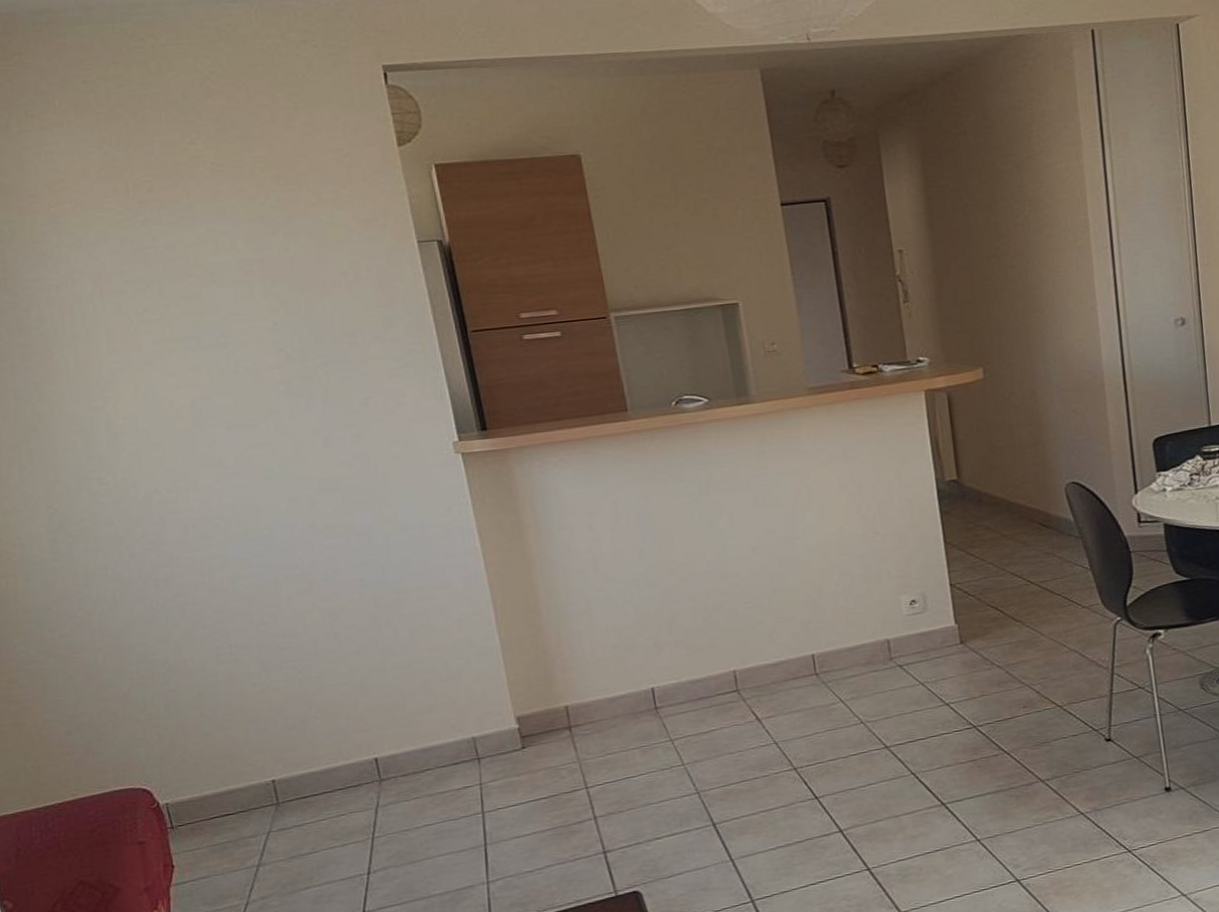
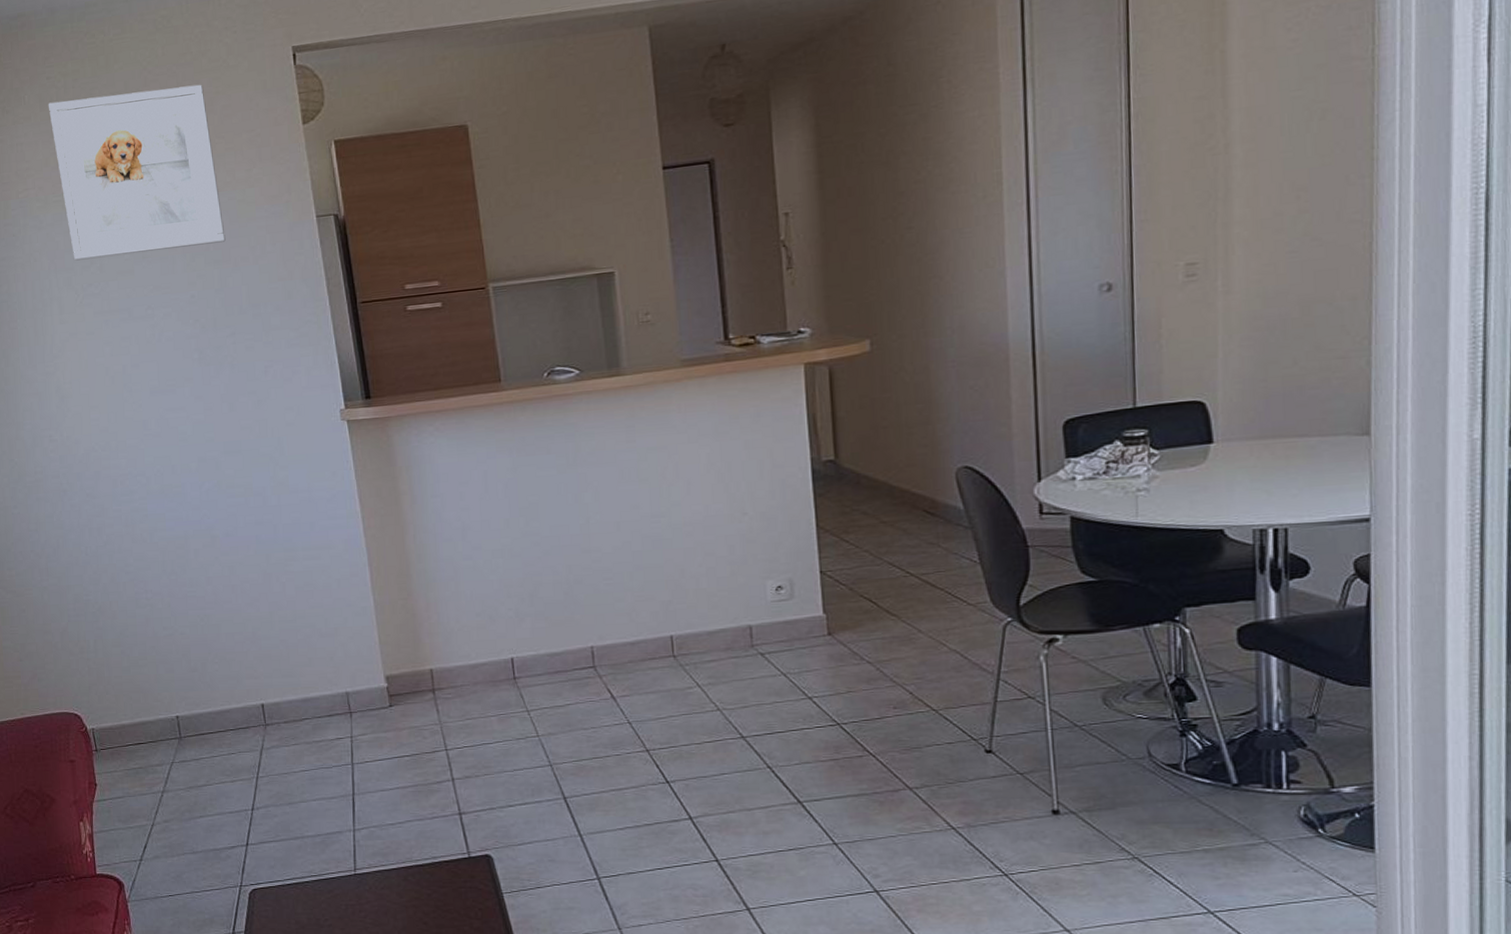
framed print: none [85,98,312,284] -> present [48,84,226,261]

